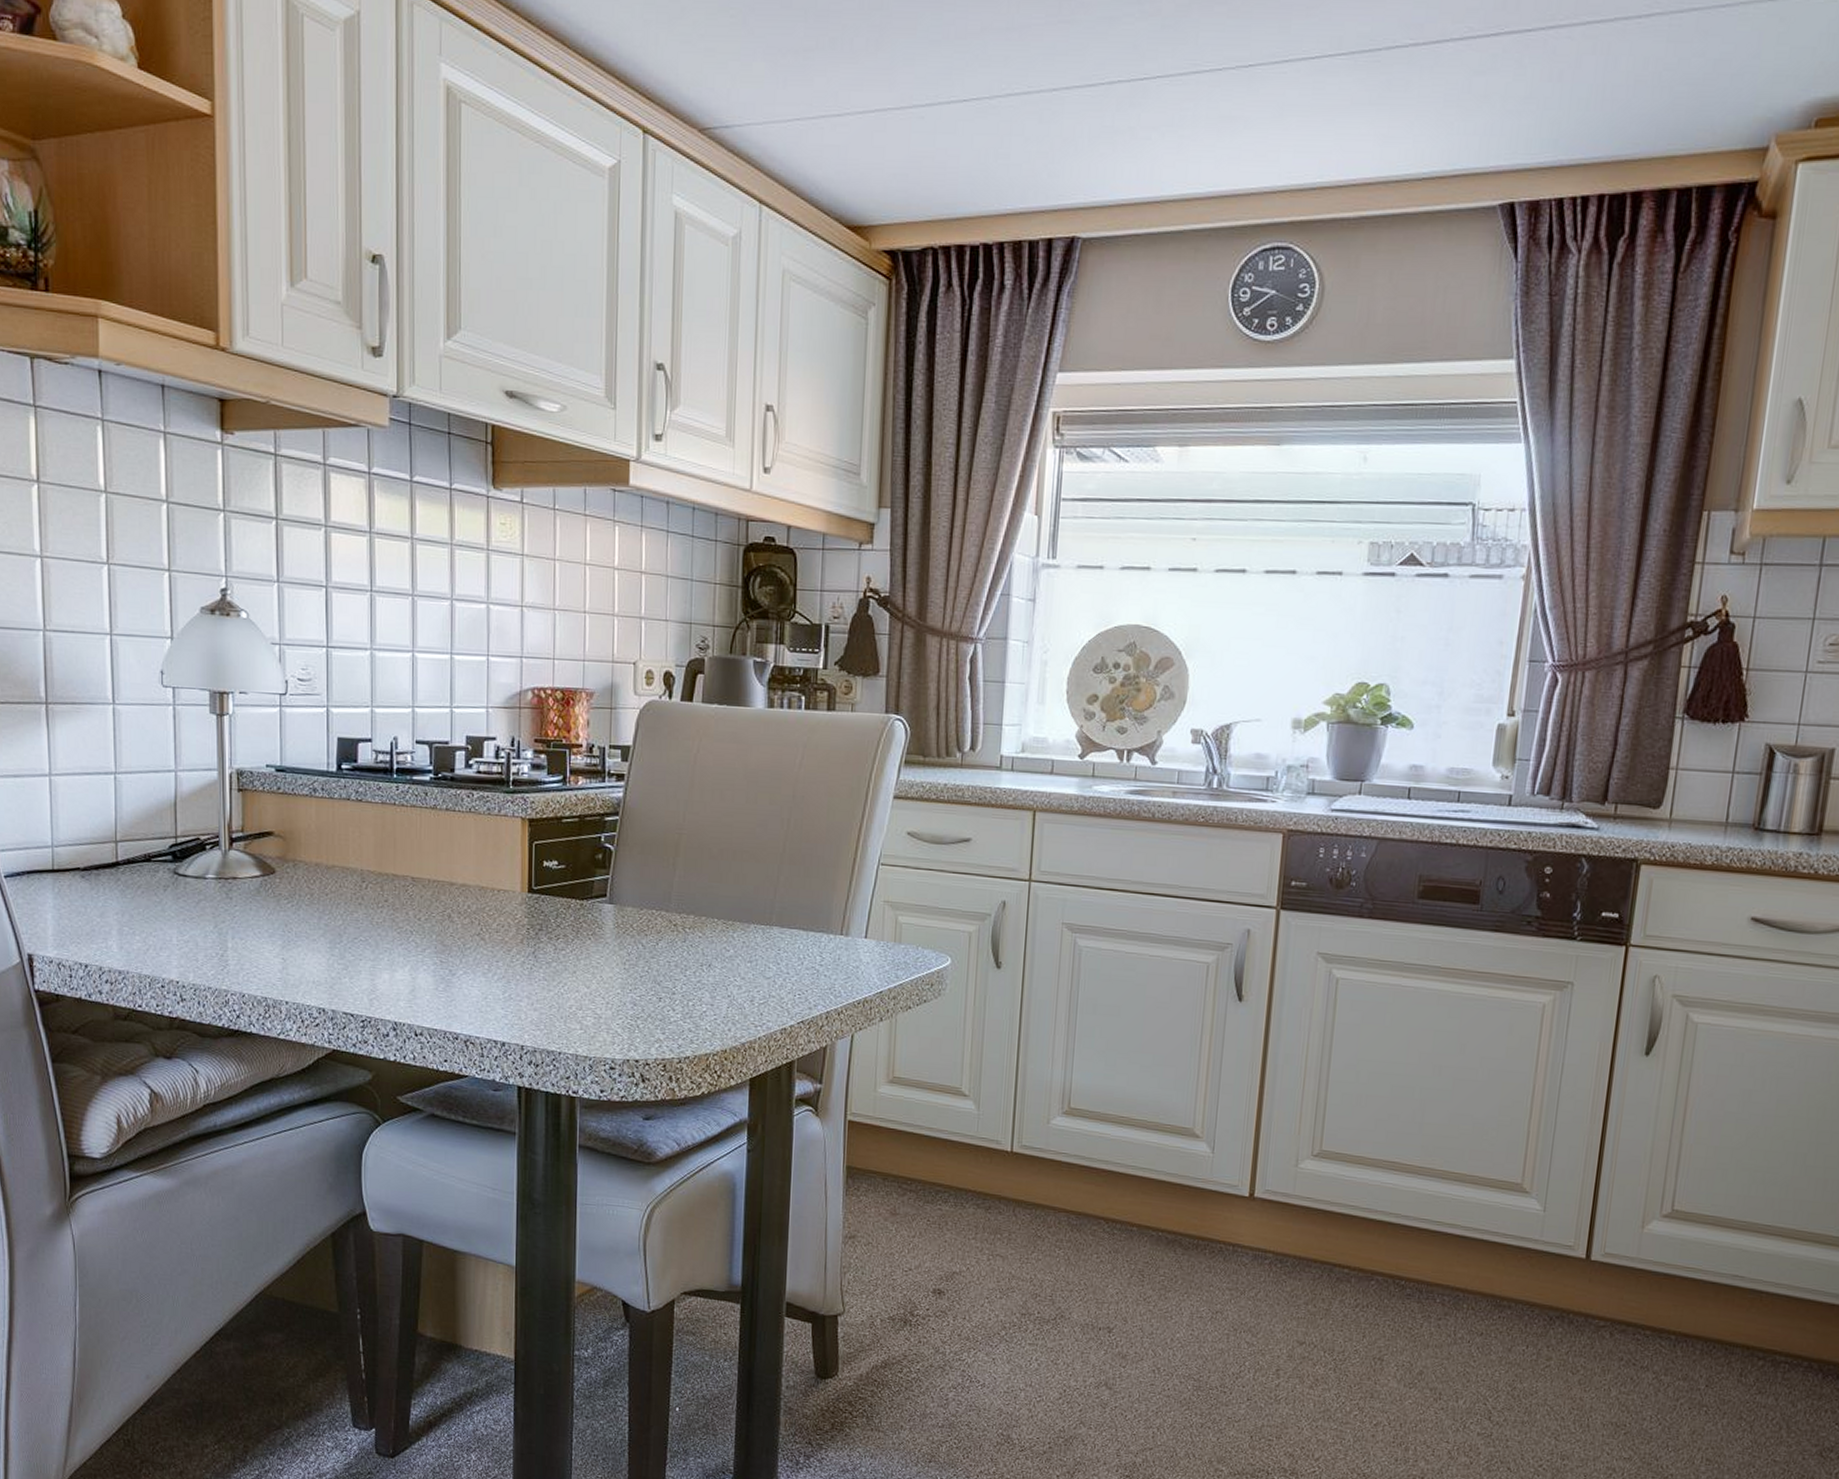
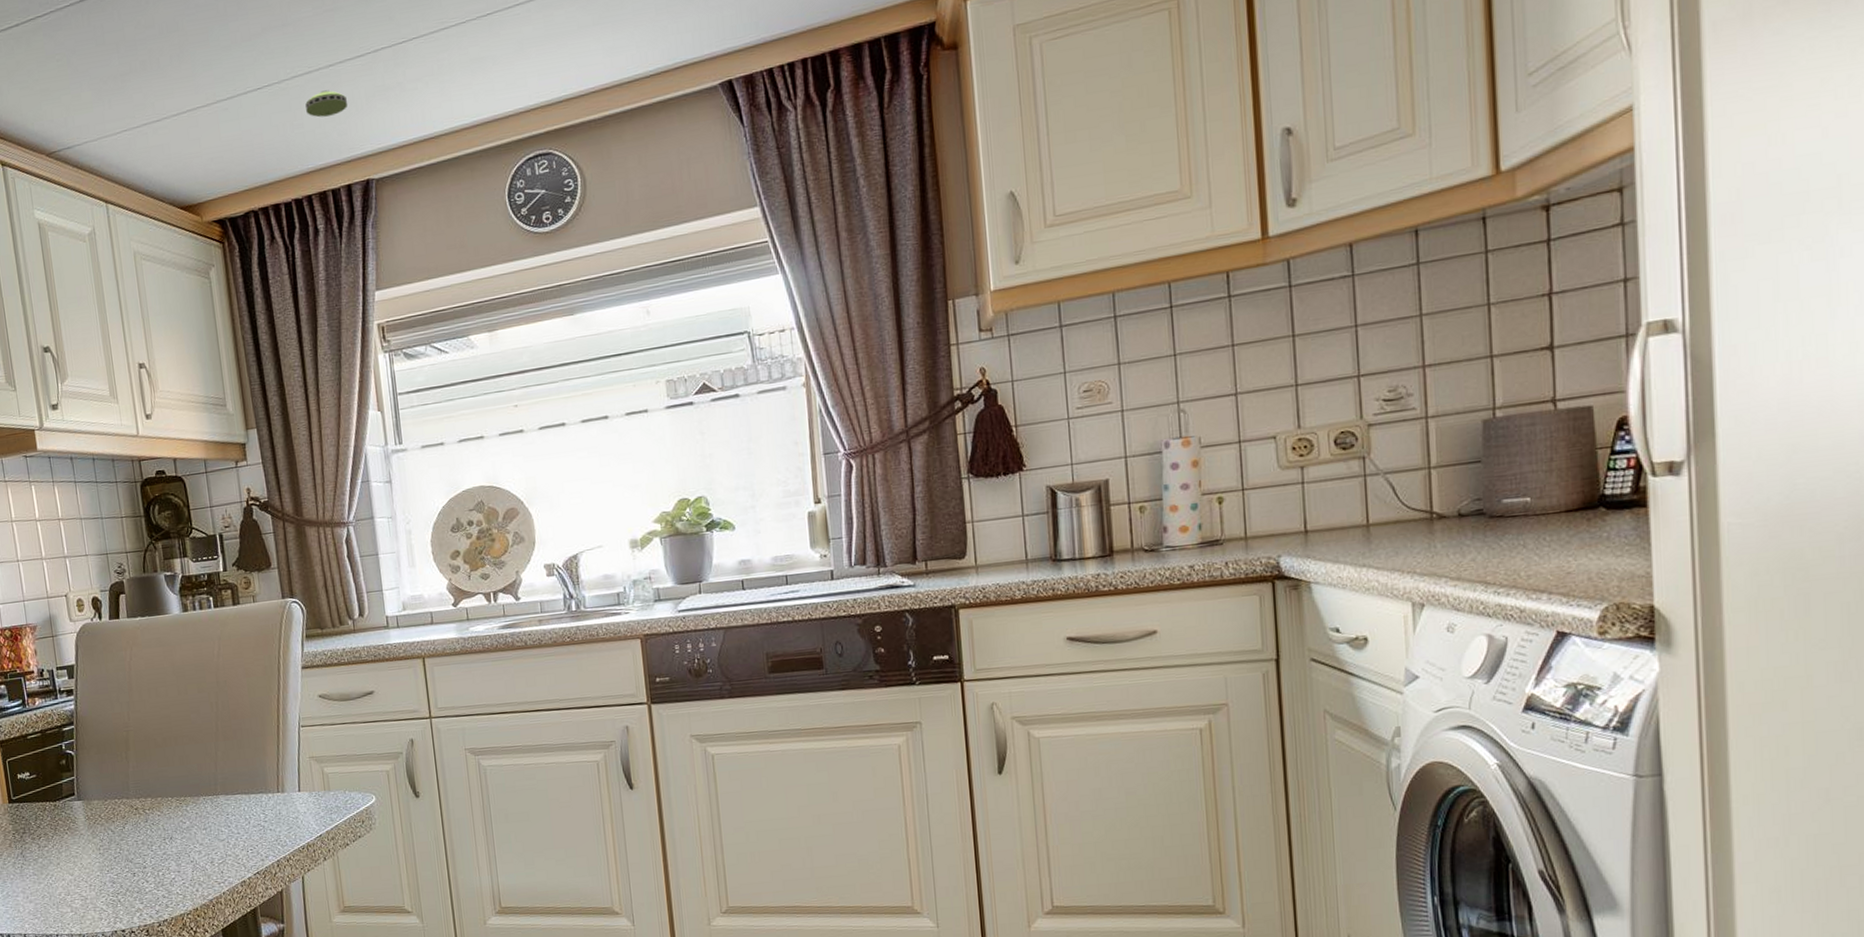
smoke detector: none [1016,119,1066,151] -> present [305,90,347,118]

